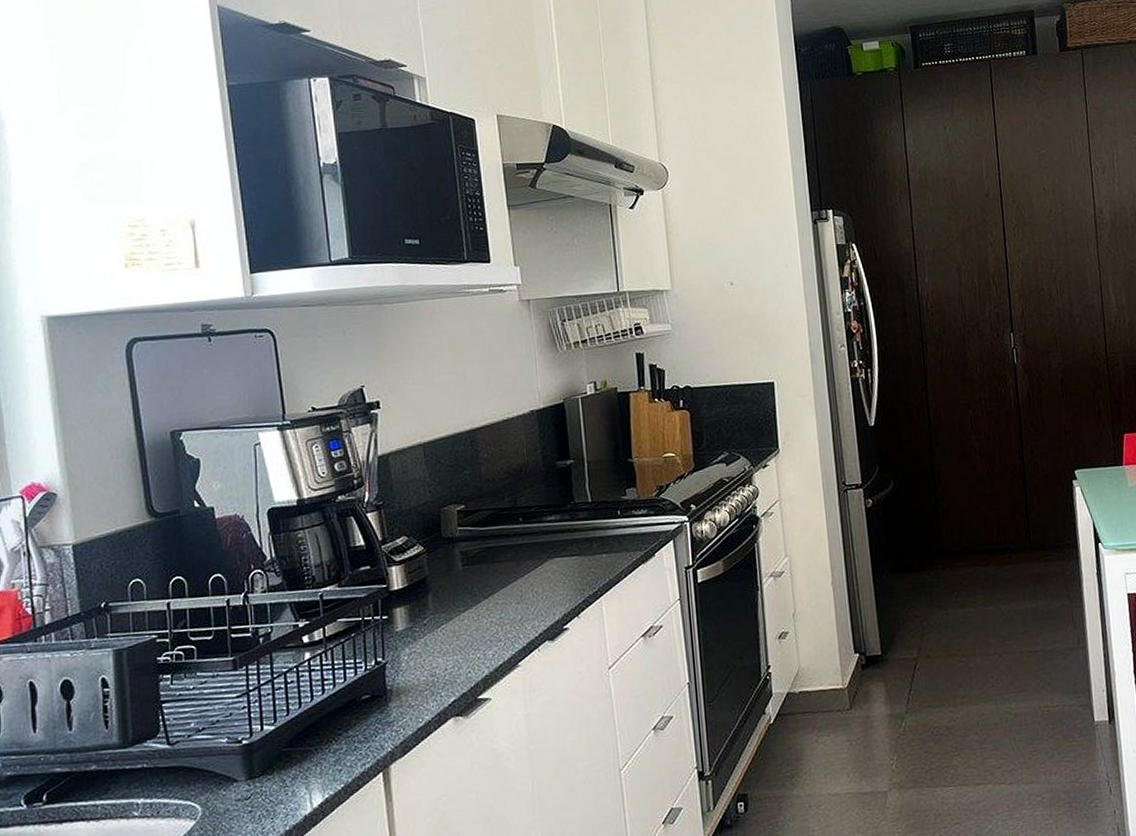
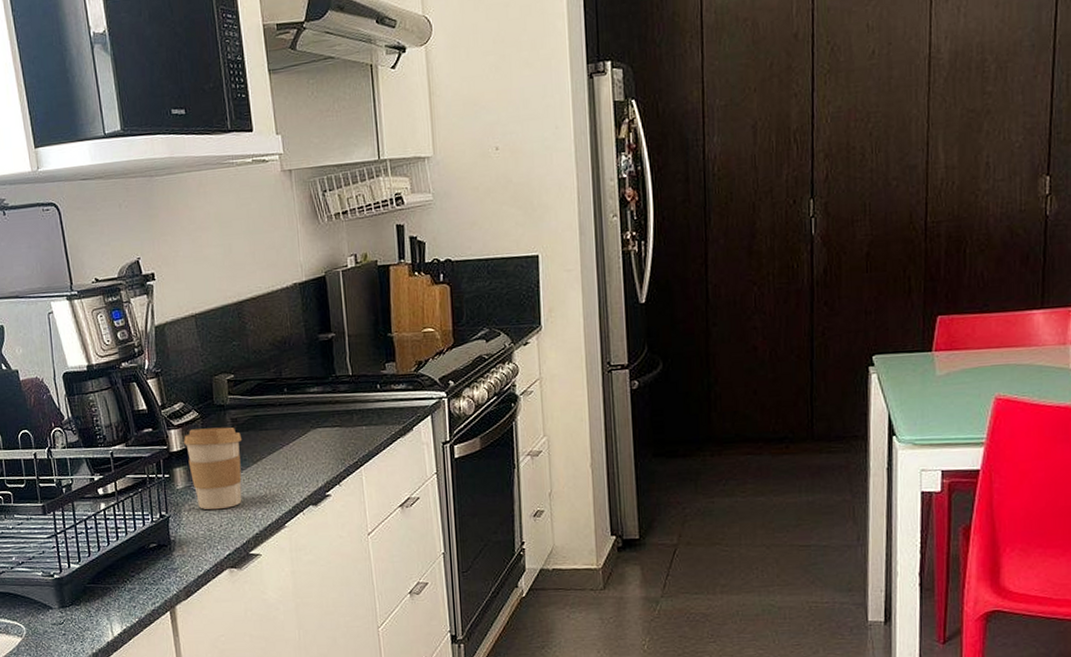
coffee cup: none [406,561,473,653] -> present [184,427,243,510]

